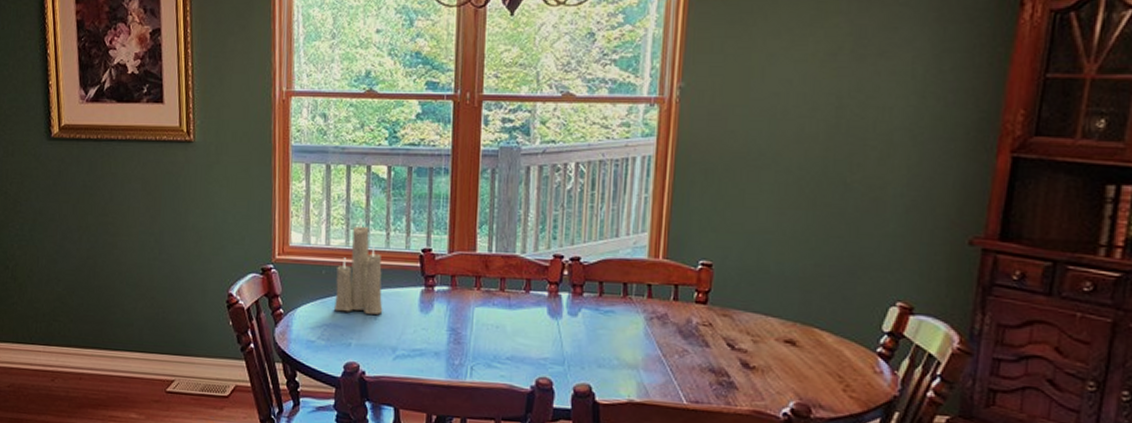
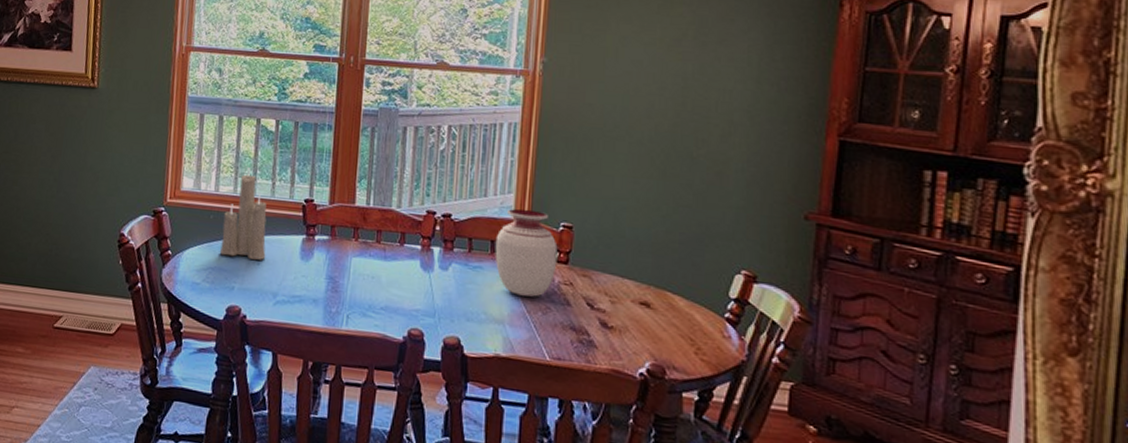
vase: none [627,248,696,340] -> present [495,208,558,297]

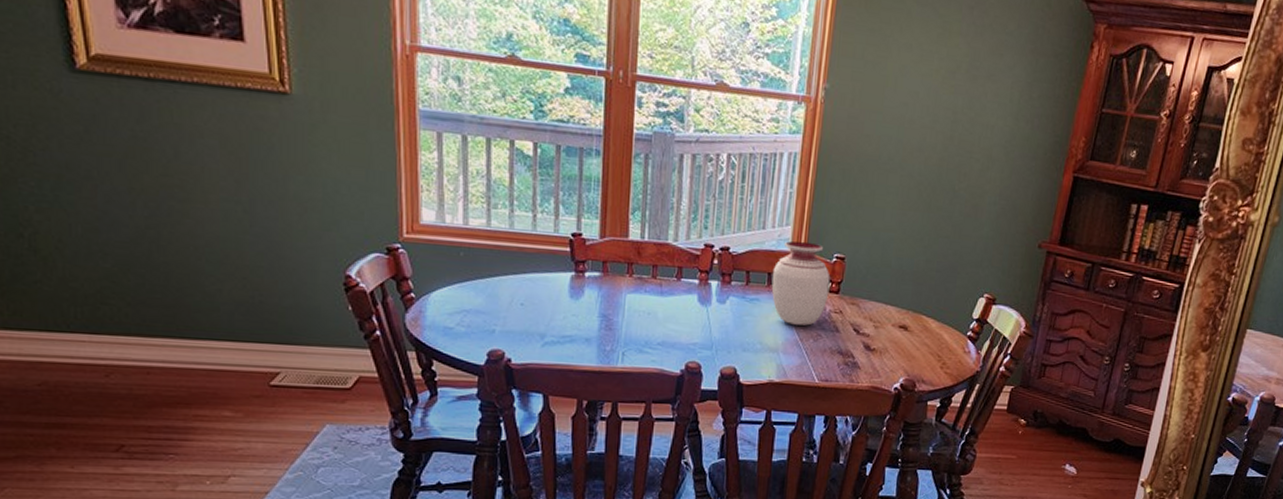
candle: present [219,167,267,260] -> none [474,197,530,300]

